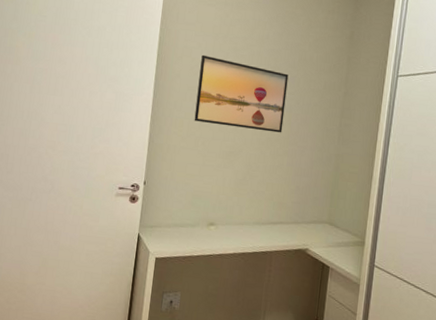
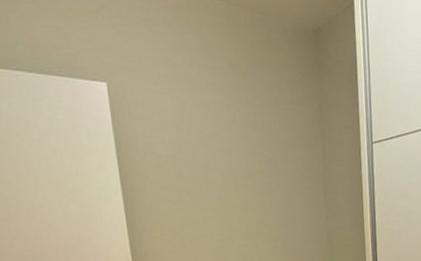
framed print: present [194,54,289,133] -> none [167,149,270,222]

